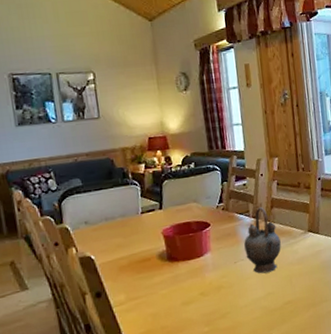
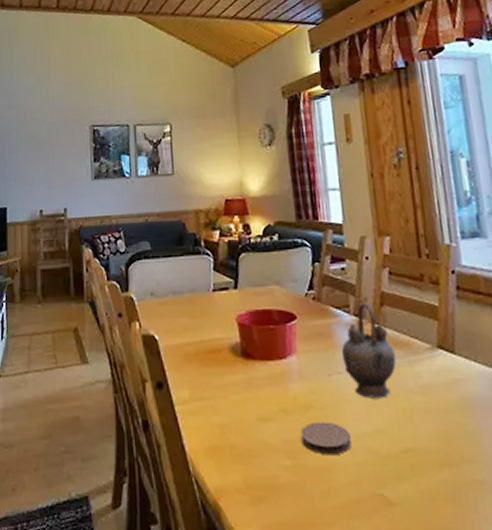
coaster: none [215,295,251,318] -> present [300,421,352,456]

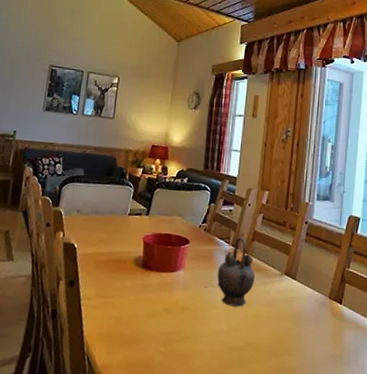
coaster: present [300,421,352,456] -> none [175,320,212,345]

